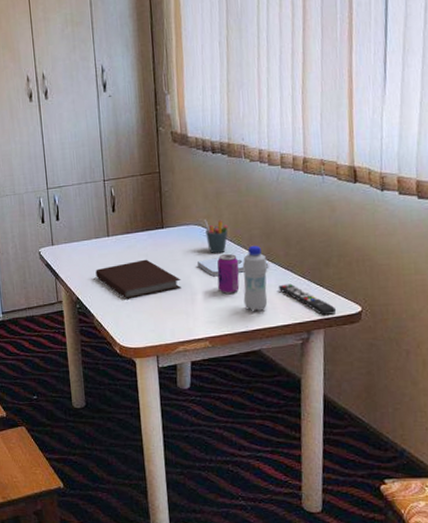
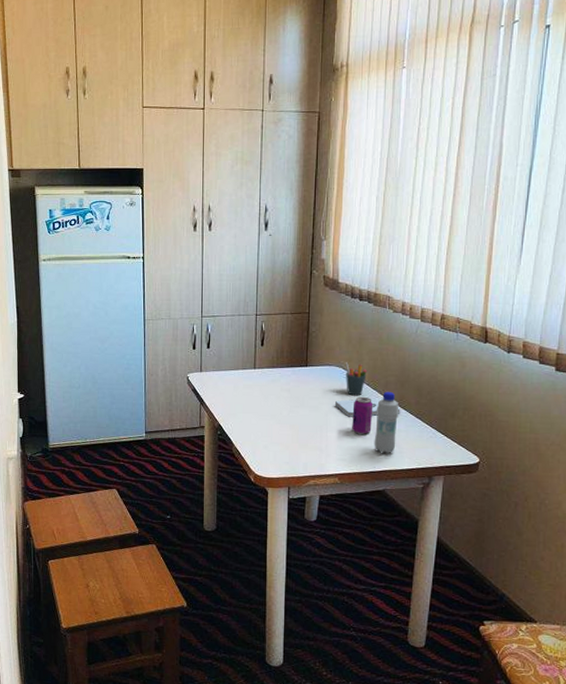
notebook: present [95,259,182,300] -> none [239,394,318,431]
remote control: present [278,283,337,316] -> none [406,430,457,464]

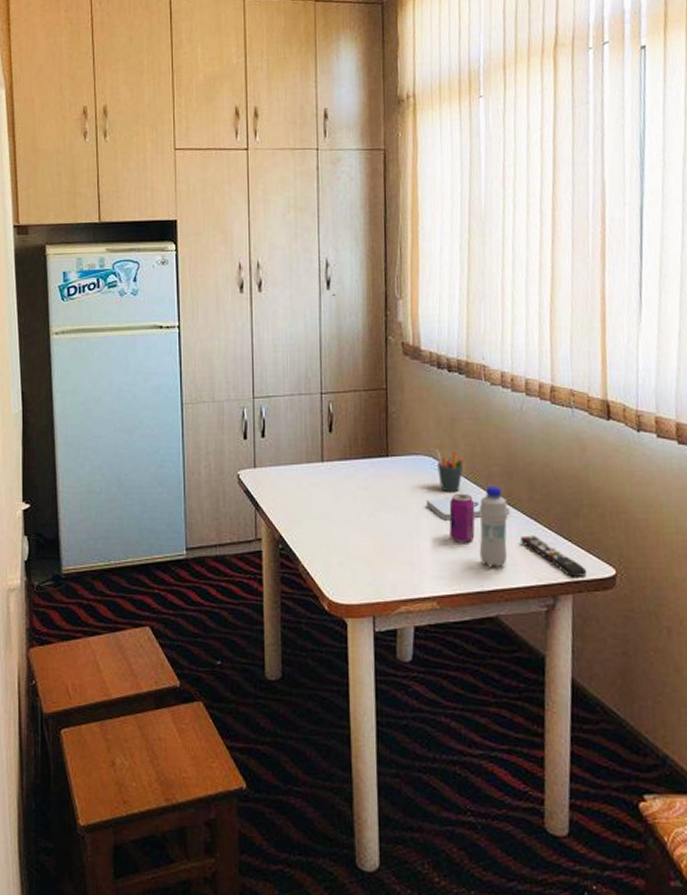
remote control: none [406,430,457,464] -> present [519,535,588,578]

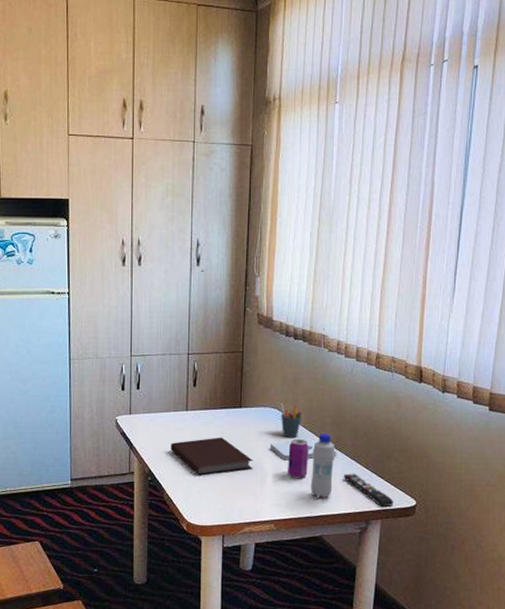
notebook: none [305,493,407,542] -> present [171,437,253,476]

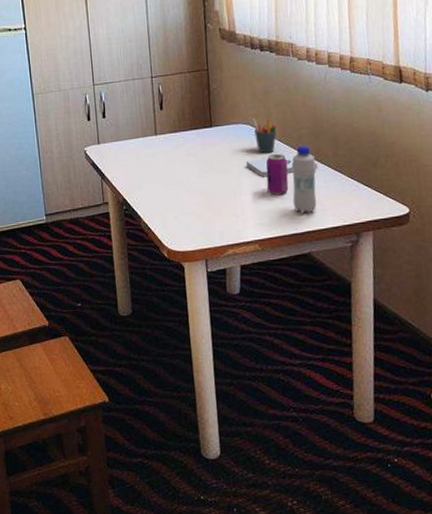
notebook: present [171,437,253,476] -> none [143,159,231,201]
remote control: present [343,473,394,507] -> none [327,184,385,218]

